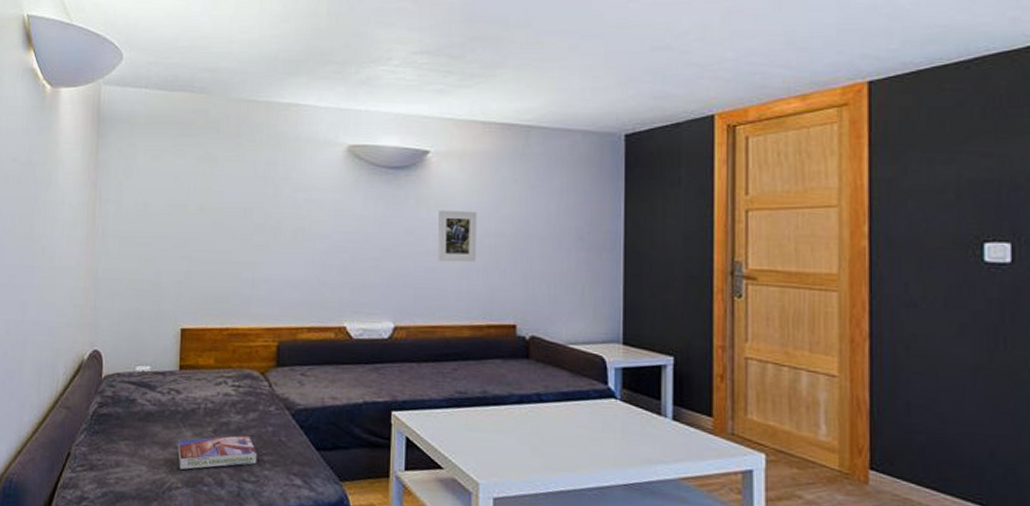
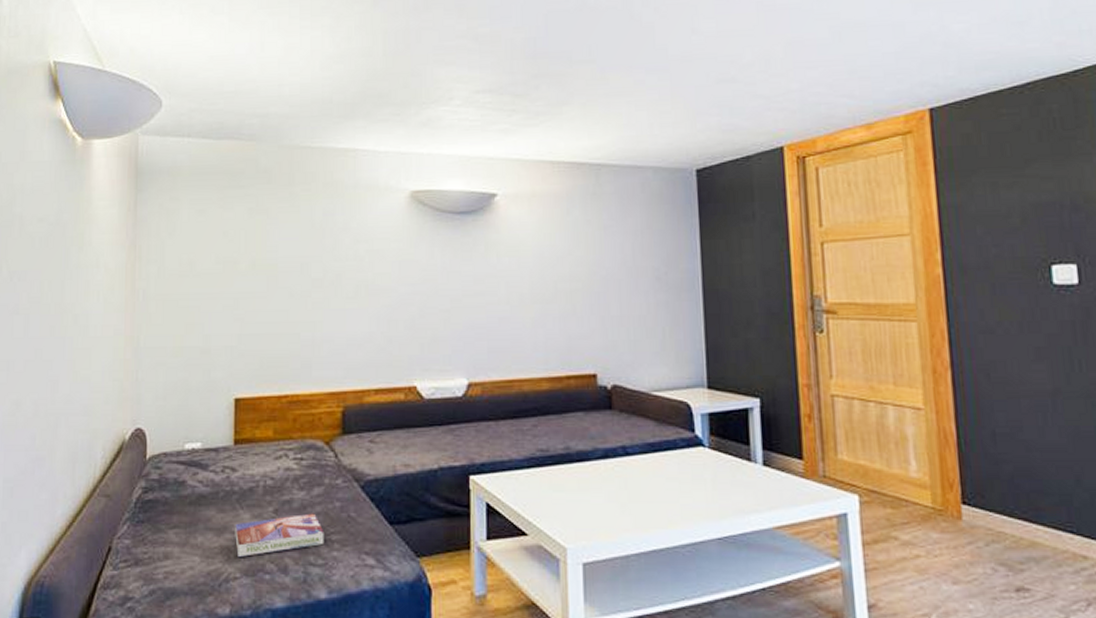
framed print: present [438,210,477,262] -> none [510,255,552,311]

